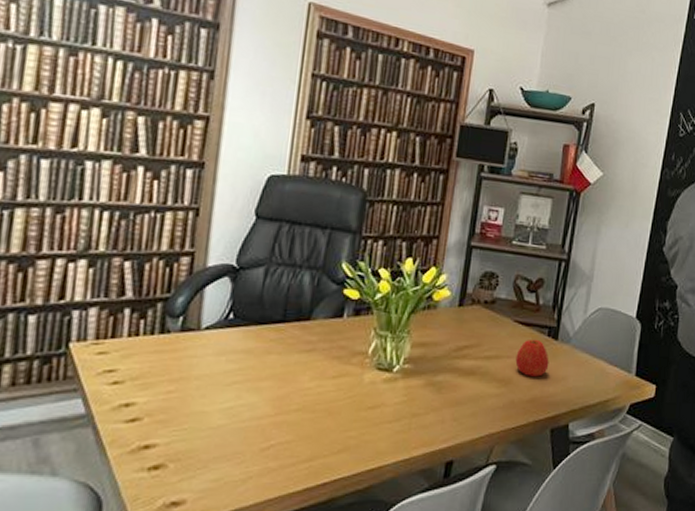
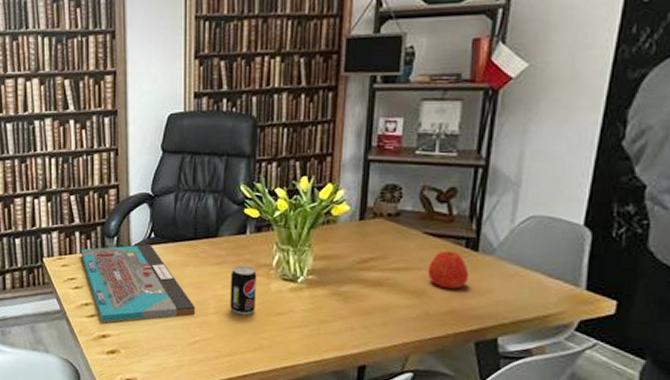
board game: none [129,326,275,429] -> present [81,244,196,323]
beverage can: none [316,353,350,412] -> present [230,265,257,316]

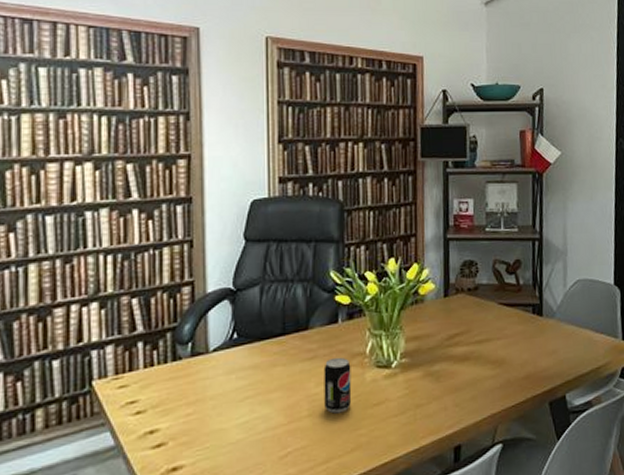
board game: present [81,244,196,323] -> none [145,347,287,453]
apple: present [428,250,469,289] -> none [505,318,538,354]

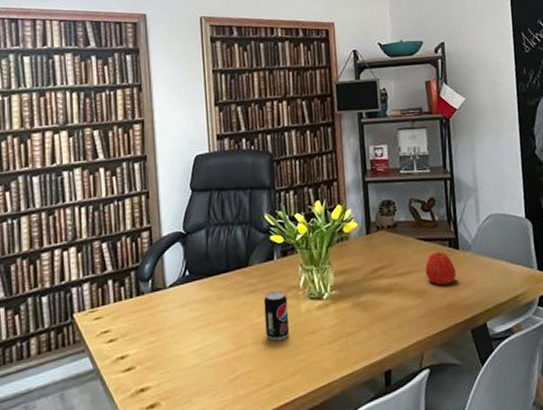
apple: none [505,318,538,354] -> present [425,251,457,285]

